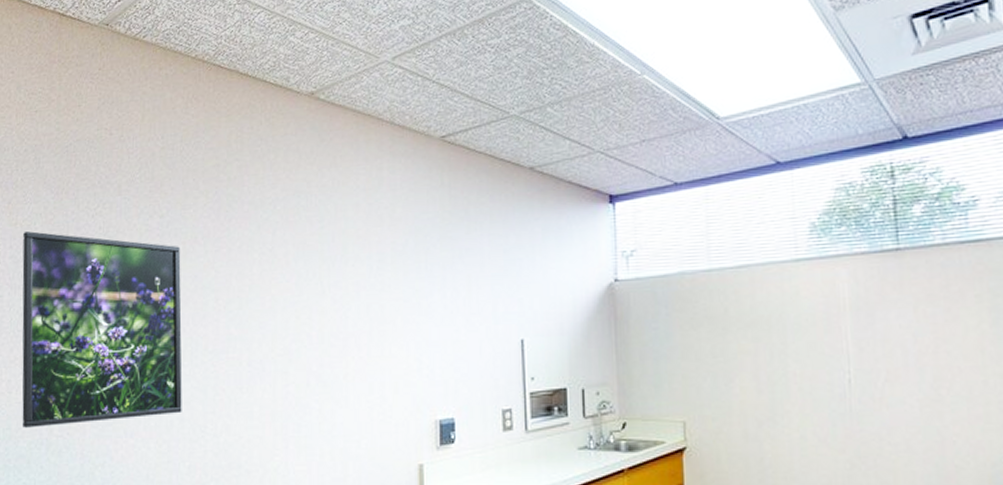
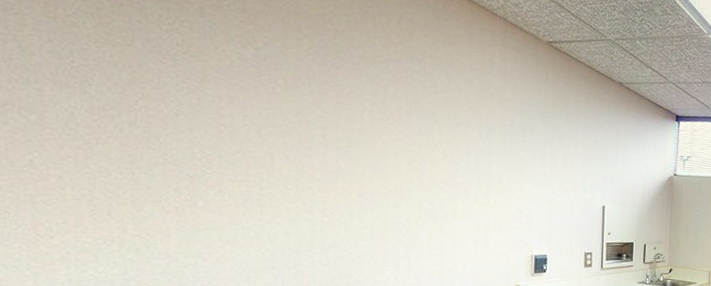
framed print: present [22,231,182,428] -> none [67,28,287,228]

